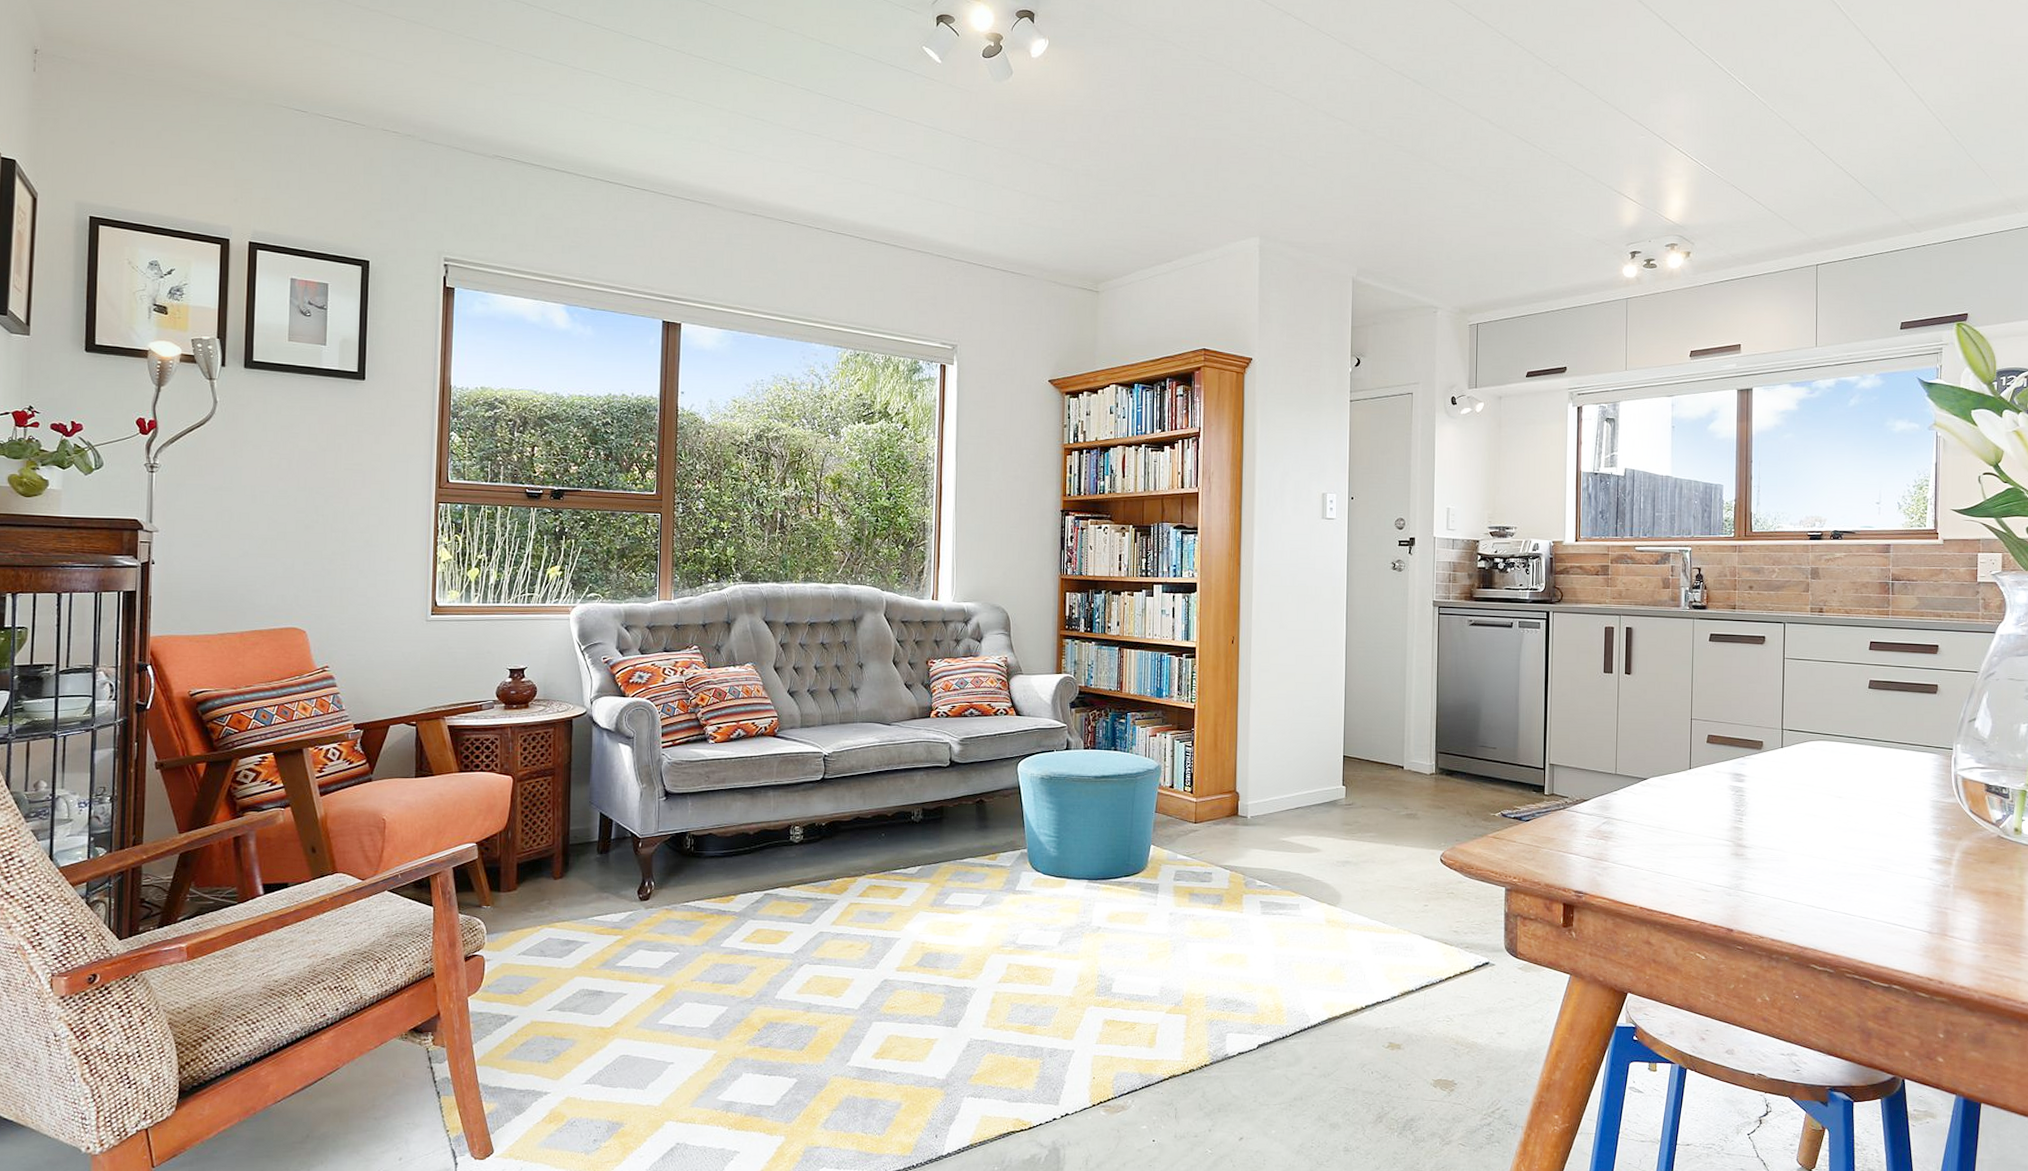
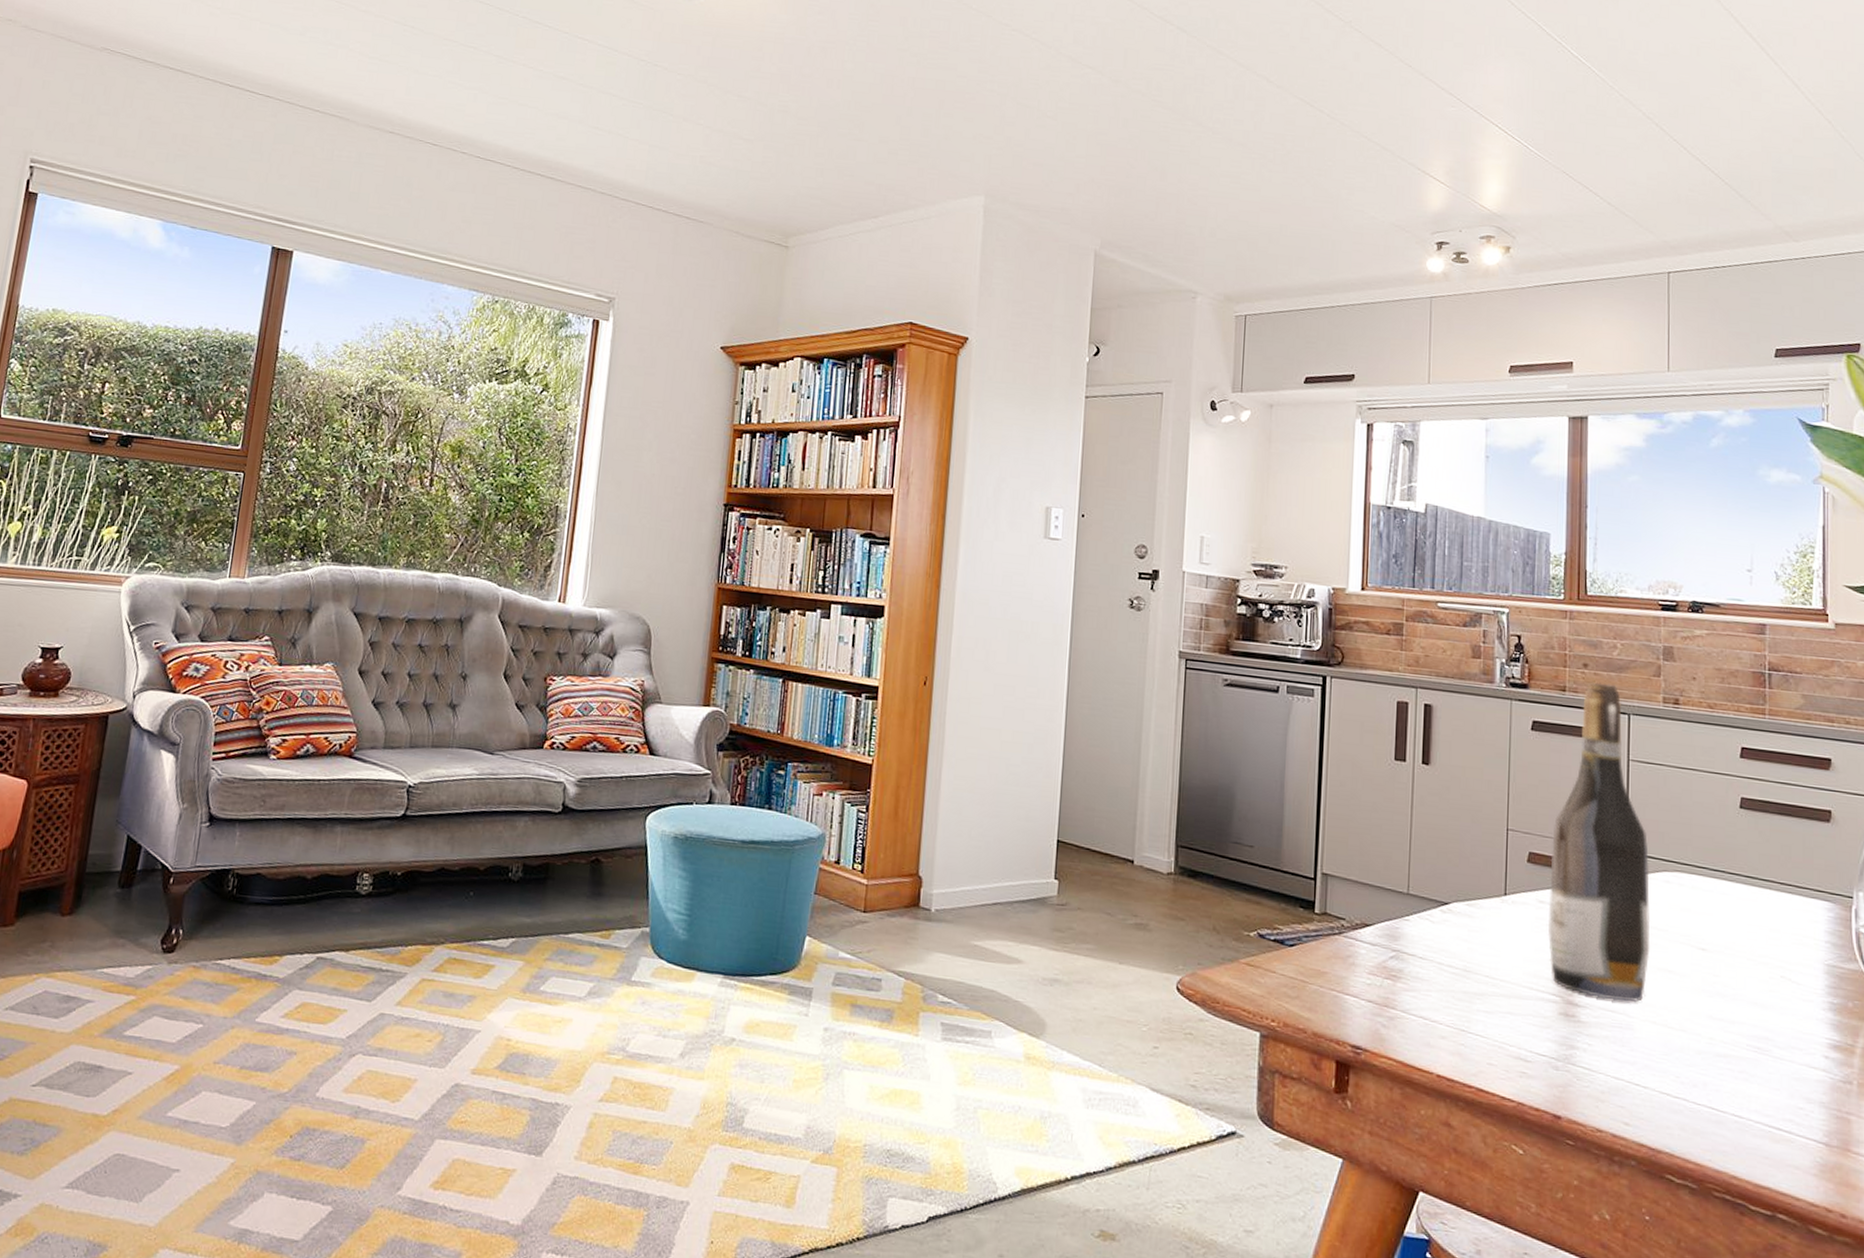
wine bottle: none [1722,600,1800,841] -> present [1547,682,1651,1003]

